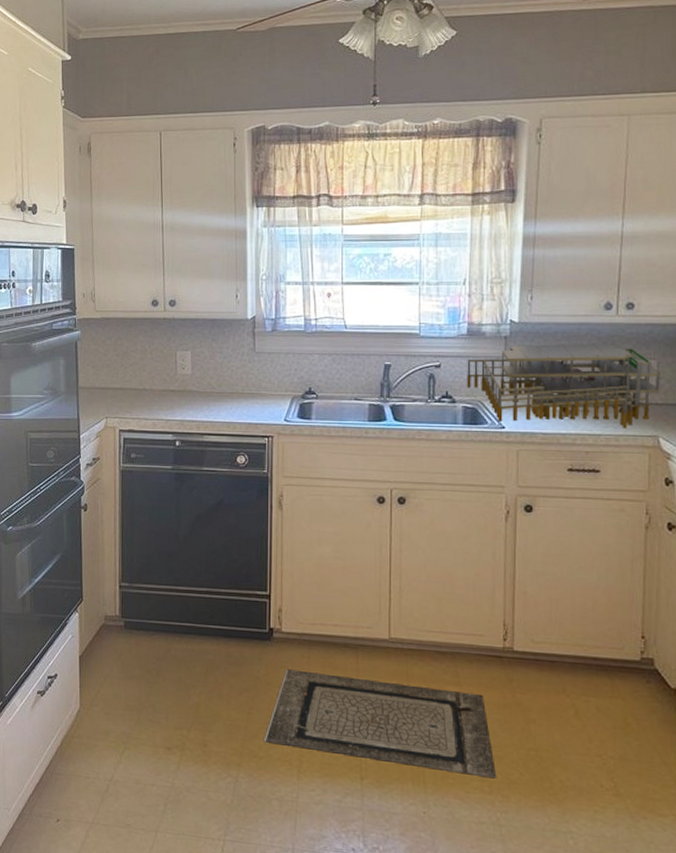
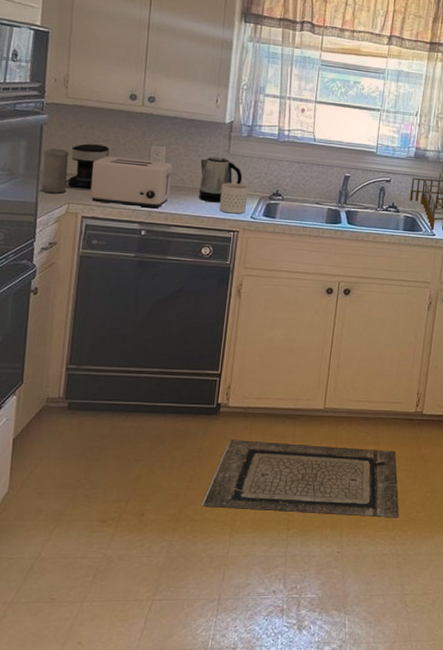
canister: none [79,364,103,409] -> present [41,148,69,194]
coffee maker: none [102,355,138,404] -> present [65,143,110,191]
toaster: none [123,367,202,417] -> present [90,156,174,209]
kettle: none [226,356,272,407] -> present [198,156,243,203]
mug: none [250,384,279,417] -> present [219,182,249,214]

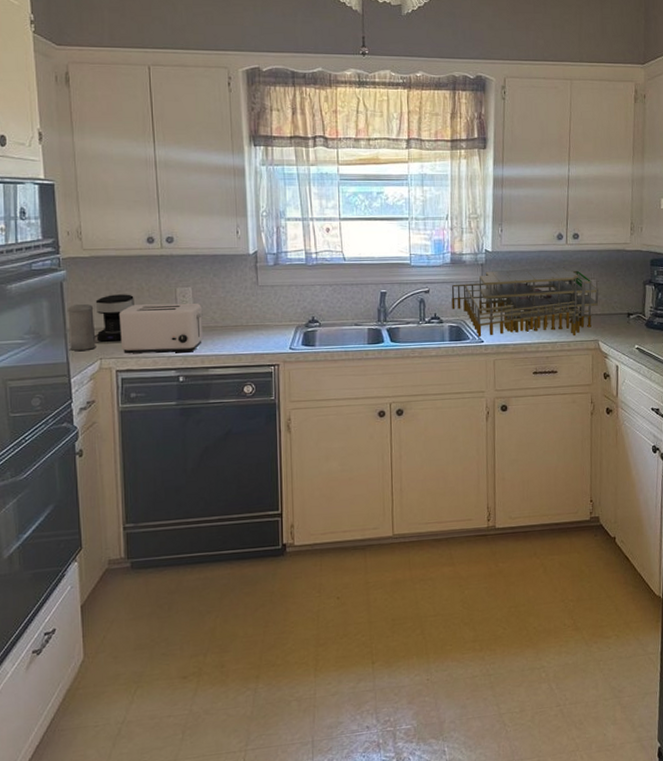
kettle: present [198,156,243,203] -> none [229,289,276,339]
doormat: present [201,439,399,518] -> none [280,569,485,650]
mug: present [219,182,249,214] -> none [254,315,284,348]

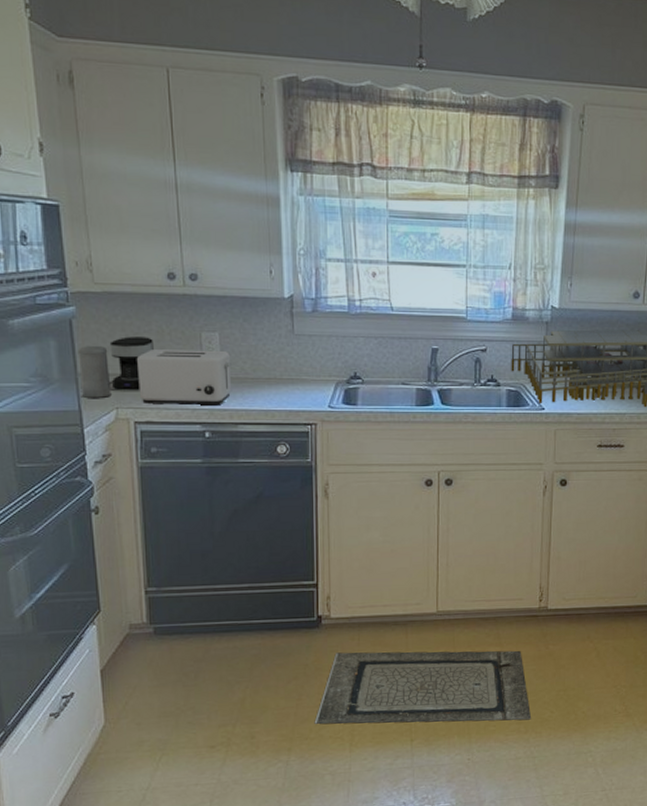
doormat: none [280,569,485,650] -> present [314,650,531,724]

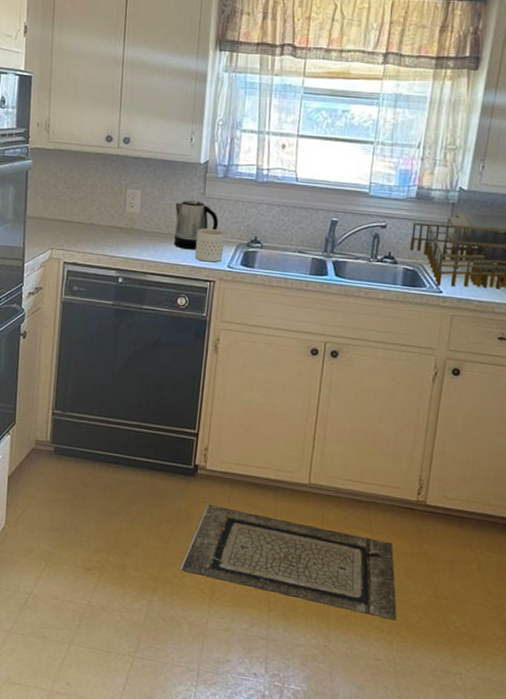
canister: present [77,346,112,399] -> none [27,193,52,239]
coffee maker: present [109,336,154,392] -> none [48,188,88,237]
toaster: present [136,350,233,406] -> none [70,201,149,255]
kettle: none [261,338,313,393] -> present [173,199,219,250]
mug: none [289,369,322,404] -> present [194,228,226,263]

